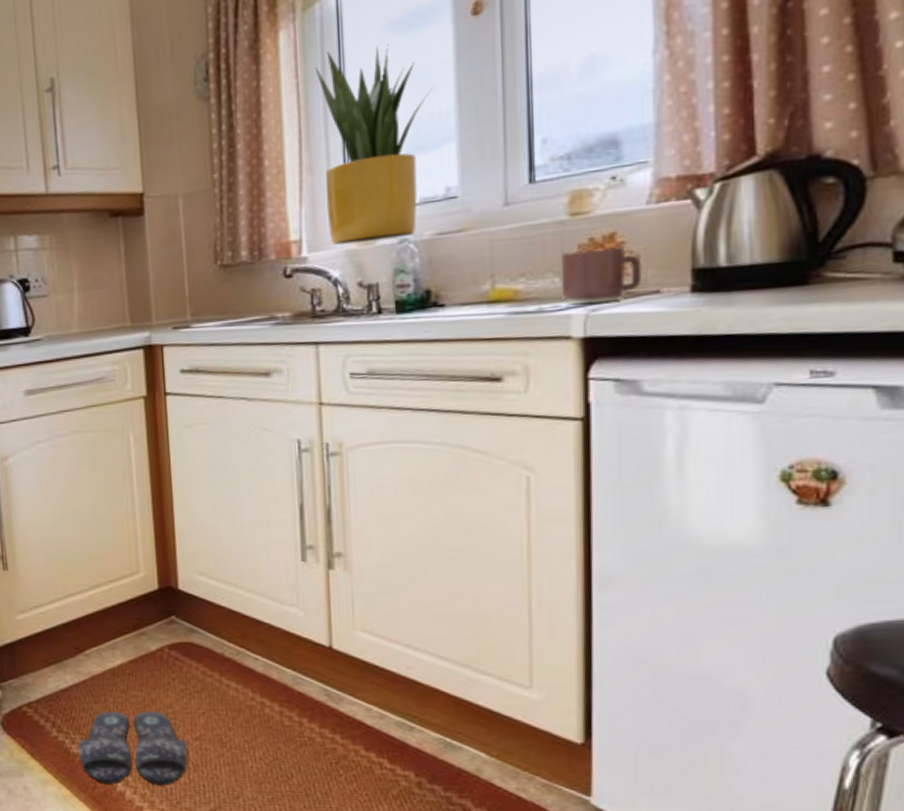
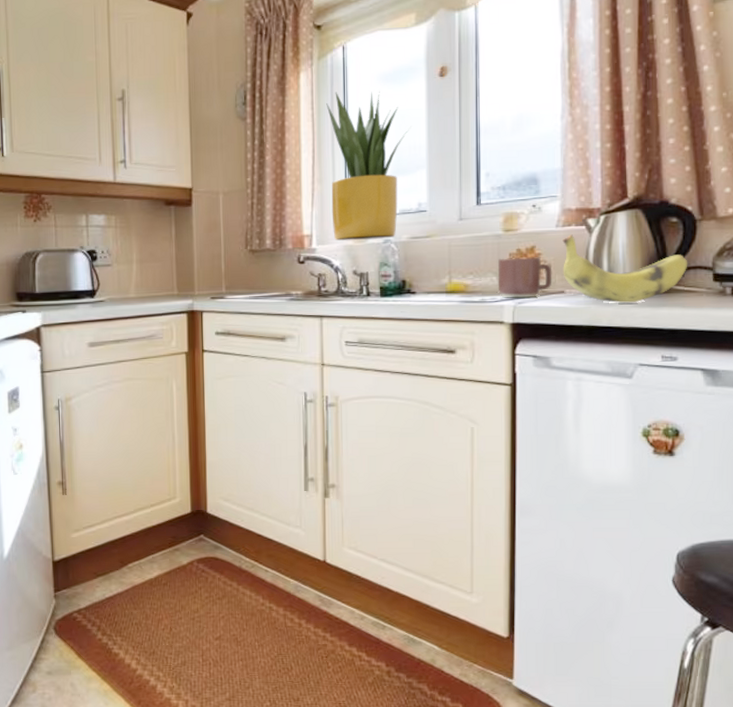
slippers: present [78,710,189,784] -> none [119,615,210,679]
banana: none [657,212,853,302] -> present [563,234,688,304]

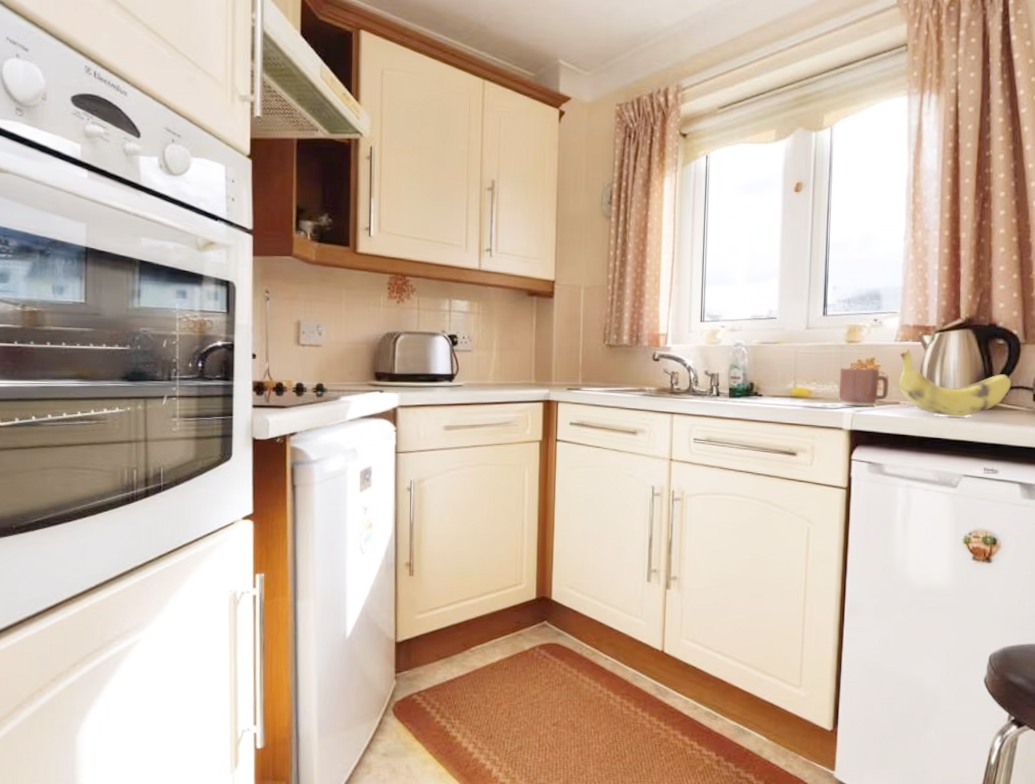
planter: present [326,91,411,241] -> none [687,198,766,343]

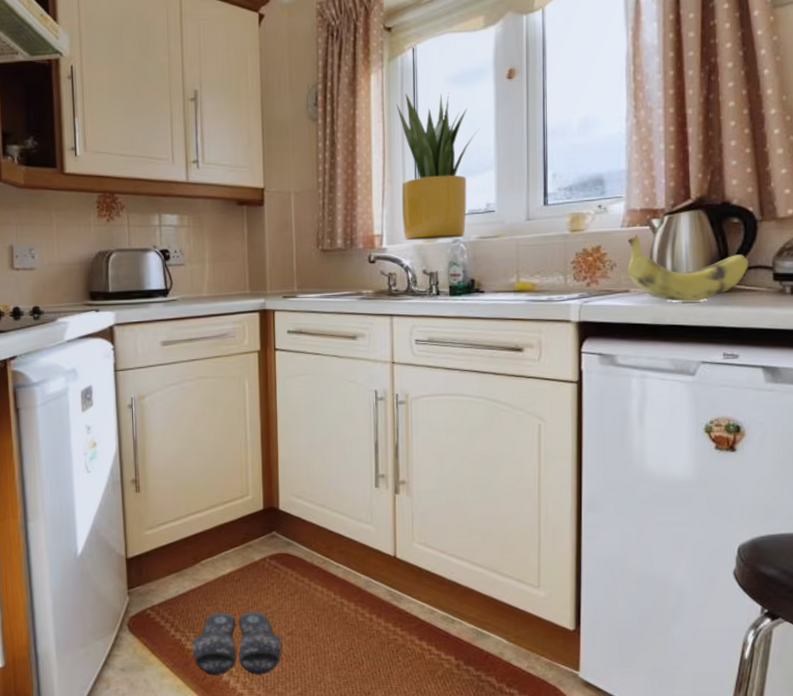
slippers: none [456,699,547,763] -> present [192,611,282,674]
planter: none [687,198,766,343] -> present [396,93,480,241]
mug: present [838,367,889,407] -> none [564,257,618,297]

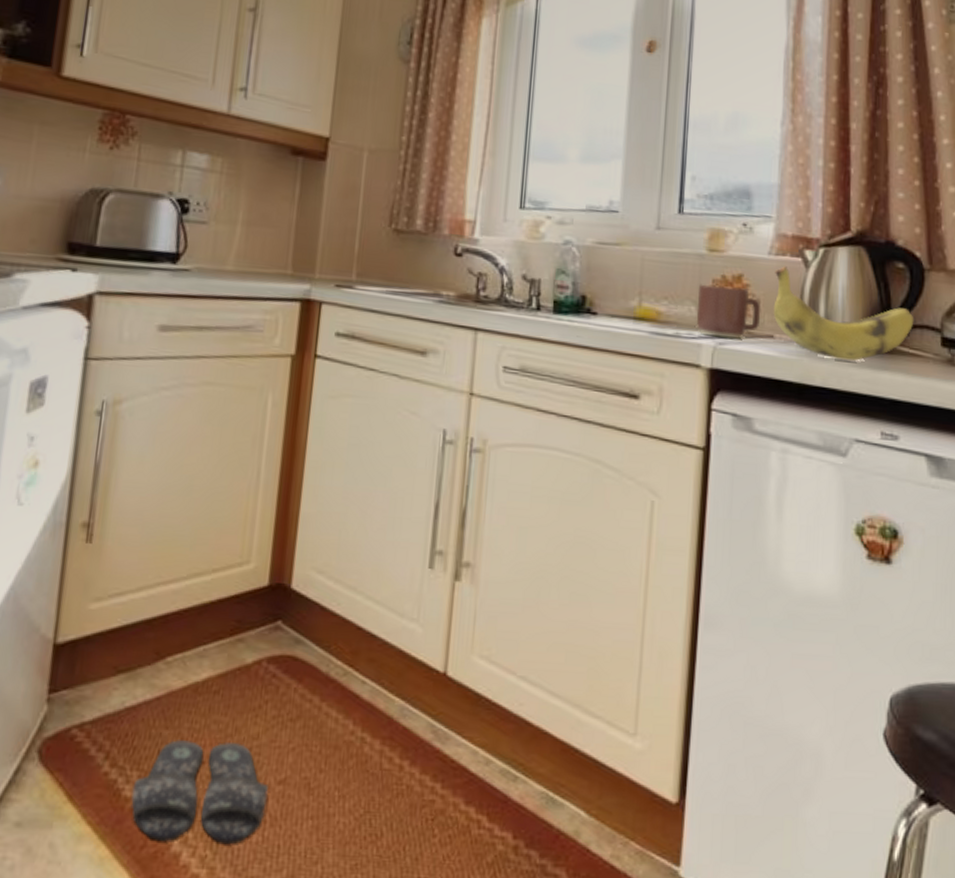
planter: present [396,93,480,241] -> none [502,48,609,240]
mug: none [564,257,618,297] -> present [696,284,761,339]

